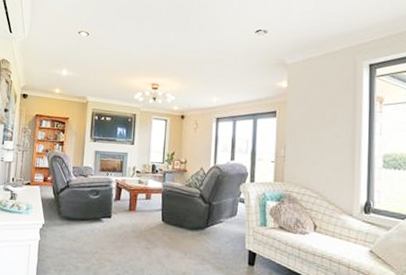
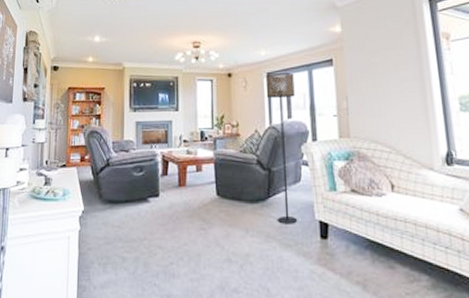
floor lamp: none [213,119,240,251] -> present [265,73,297,224]

